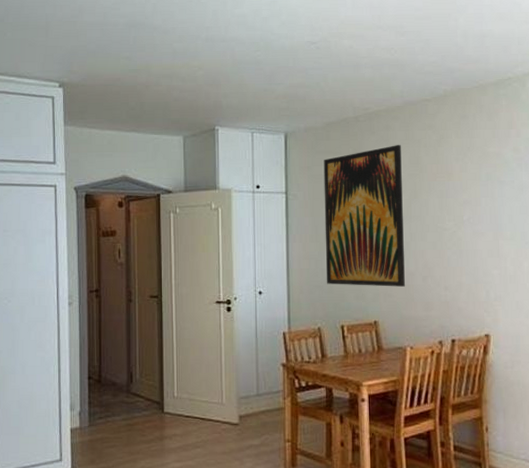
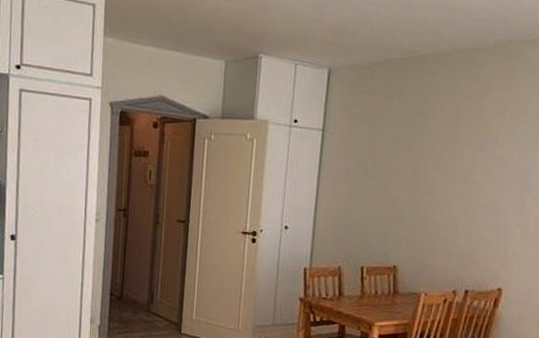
wall art: present [323,145,405,287] -> none [352,92,444,235]

